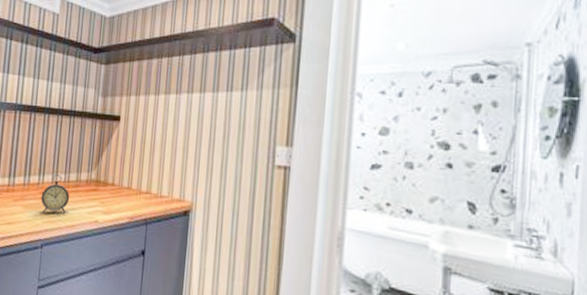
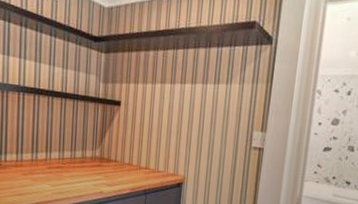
alarm clock: present [41,174,70,213] -> none [49,151,77,186]

